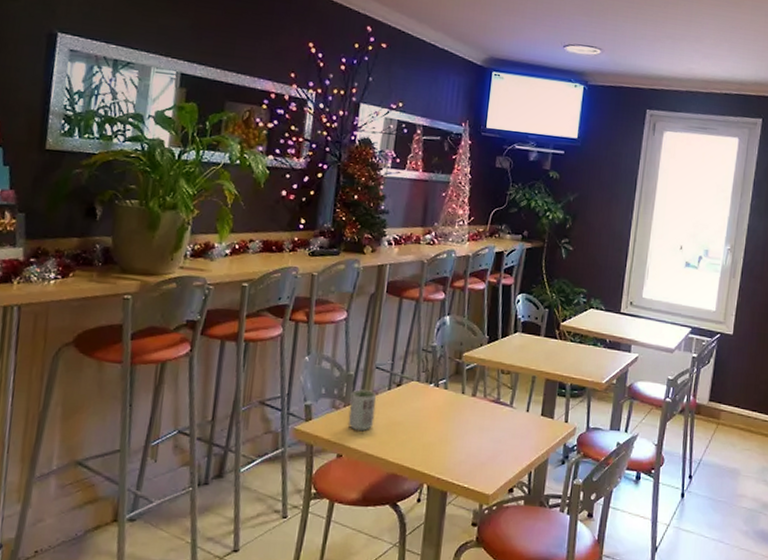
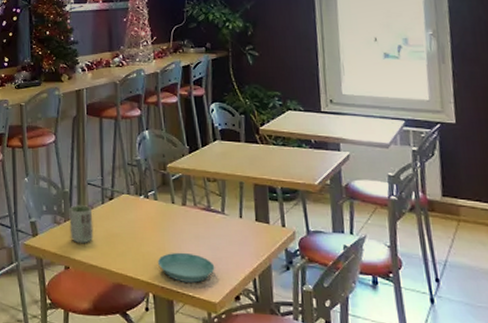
saucer: none [438,443,494,475] -> present [158,252,215,283]

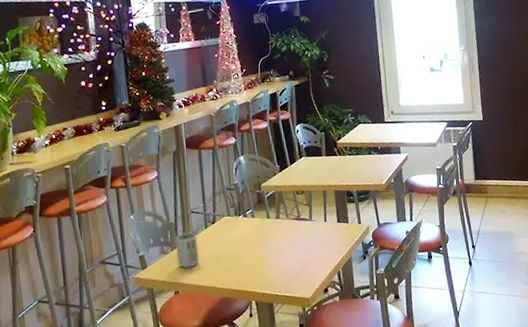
saucer: present [158,252,215,283] -> none [258,259,307,286]

